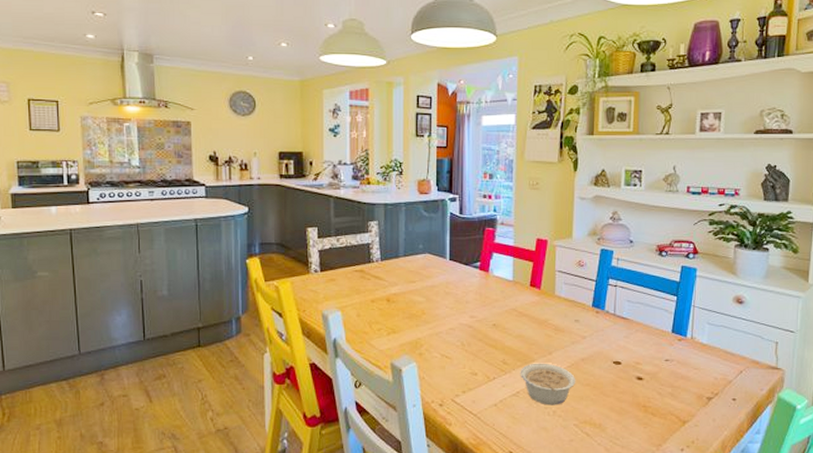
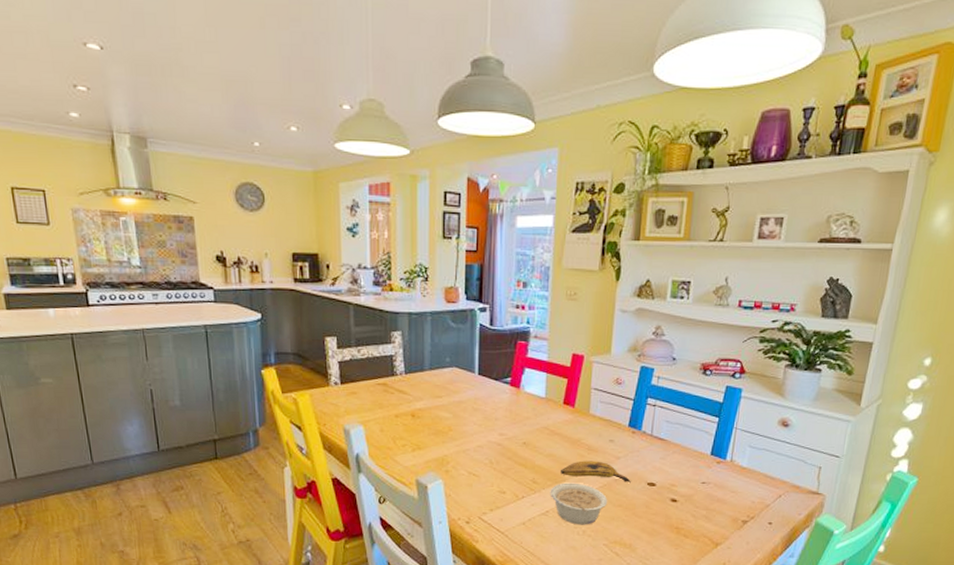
banana: none [530,341,598,361] -> present [561,460,632,482]

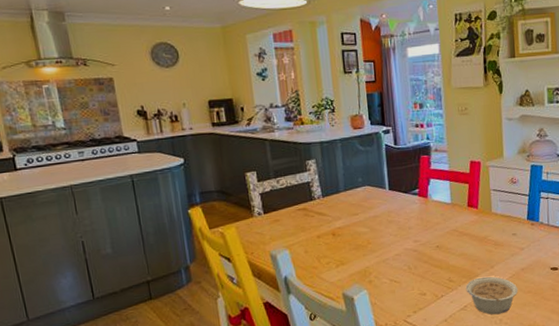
banana: present [561,460,632,482] -> none [473,254,537,271]

